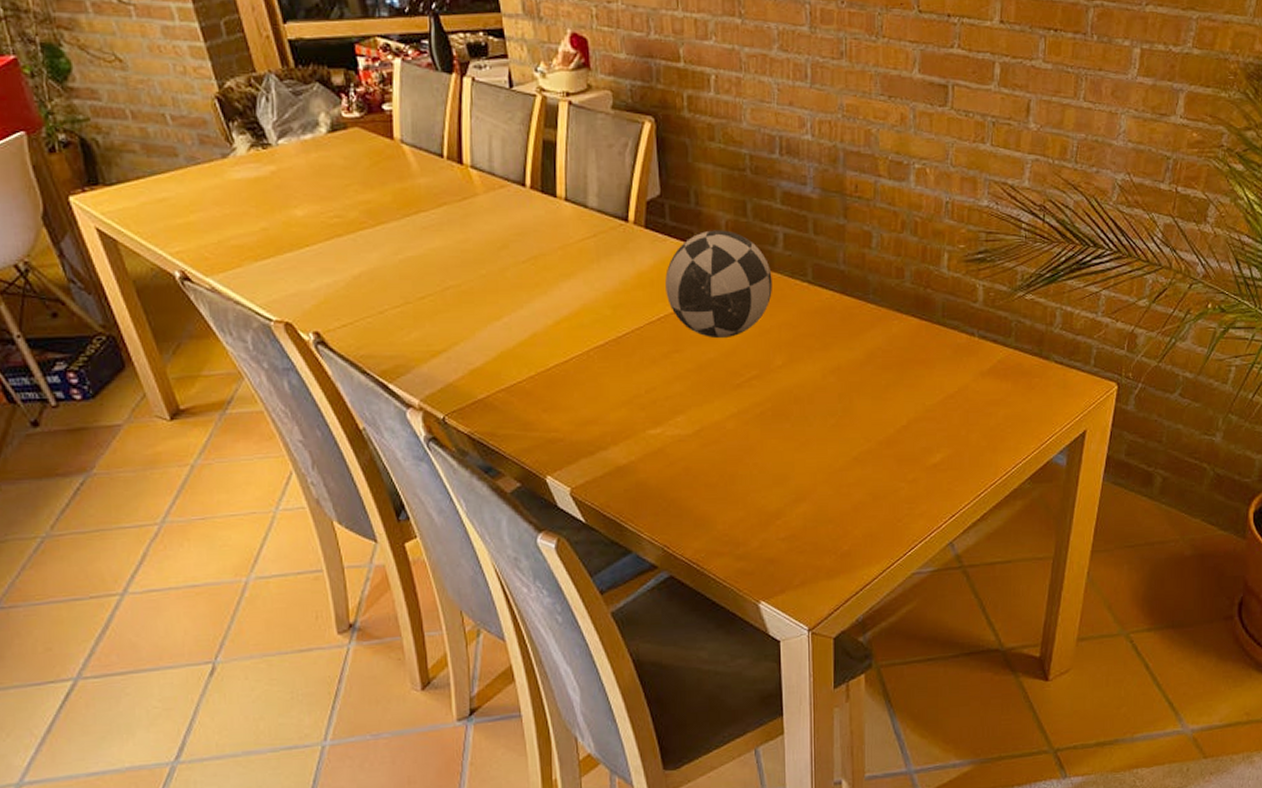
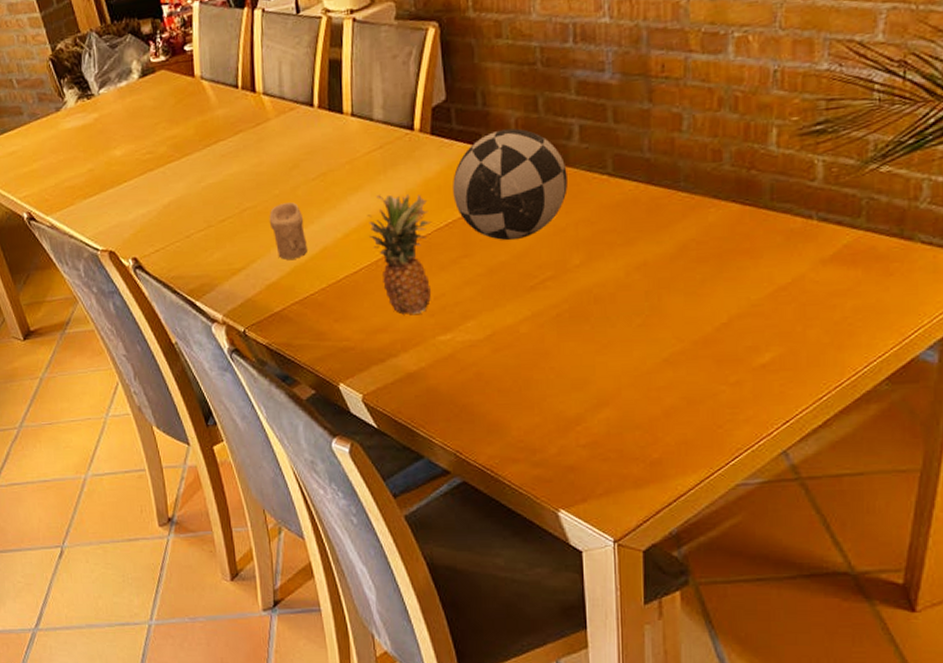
candle: none [474,284,515,344] -> present [269,202,307,260]
fruit: none [579,284,644,407] -> present [367,194,432,315]

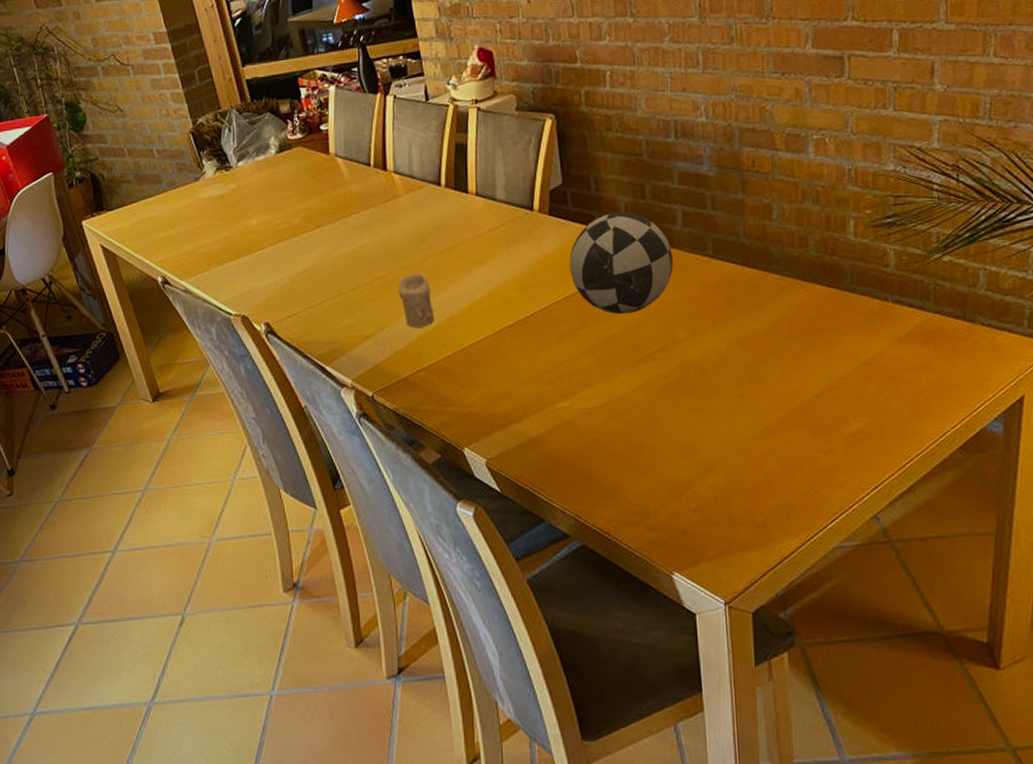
fruit: present [367,194,432,315] -> none [490,269,551,382]

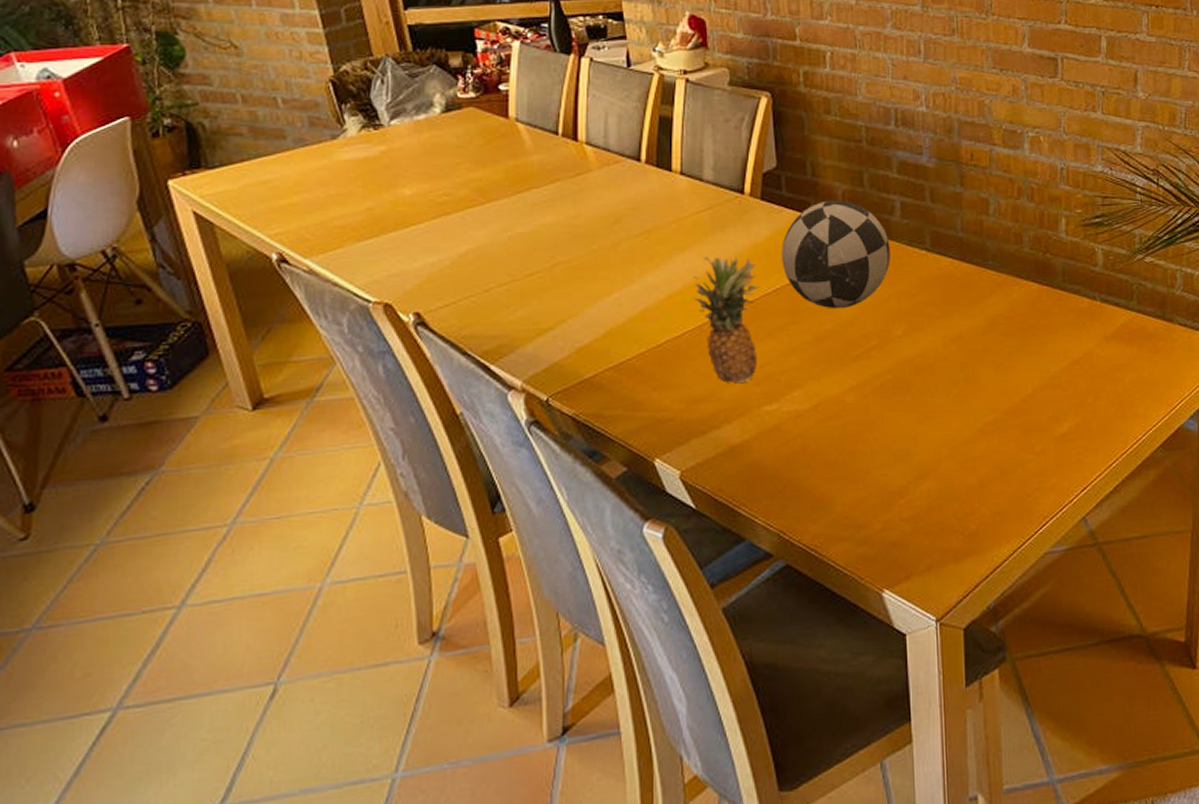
candle: present [398,274,434,328] -> none [584,259,626,320]
fruit: none [490,269,551,382] -> present [693,257,760,383]

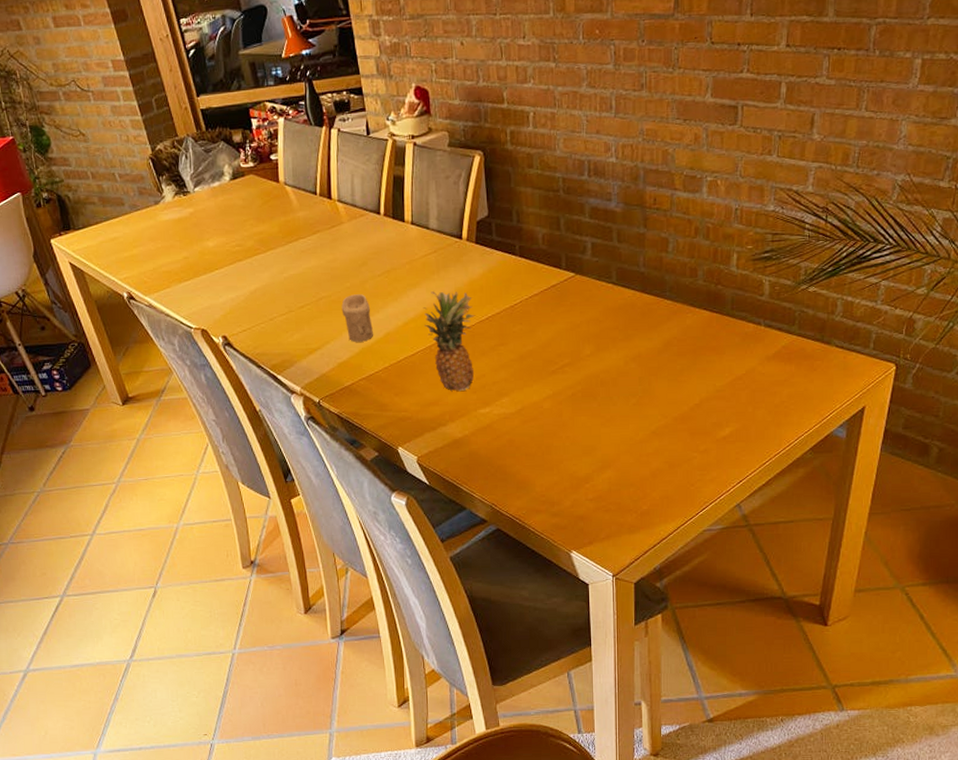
candle: none [584,259,626,320] -> present [341,294,373,342]
decorative ball: present [782,200,890,309] -> none [492,242,582,333]

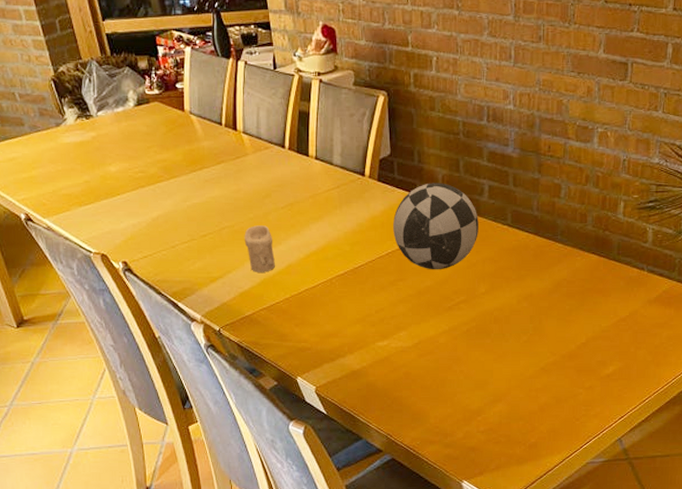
fruit: present [423,291,475,391] -> none [325,226,376,323]
decorative ball: none [492,242,582,333] -> present [393,183,479,270]

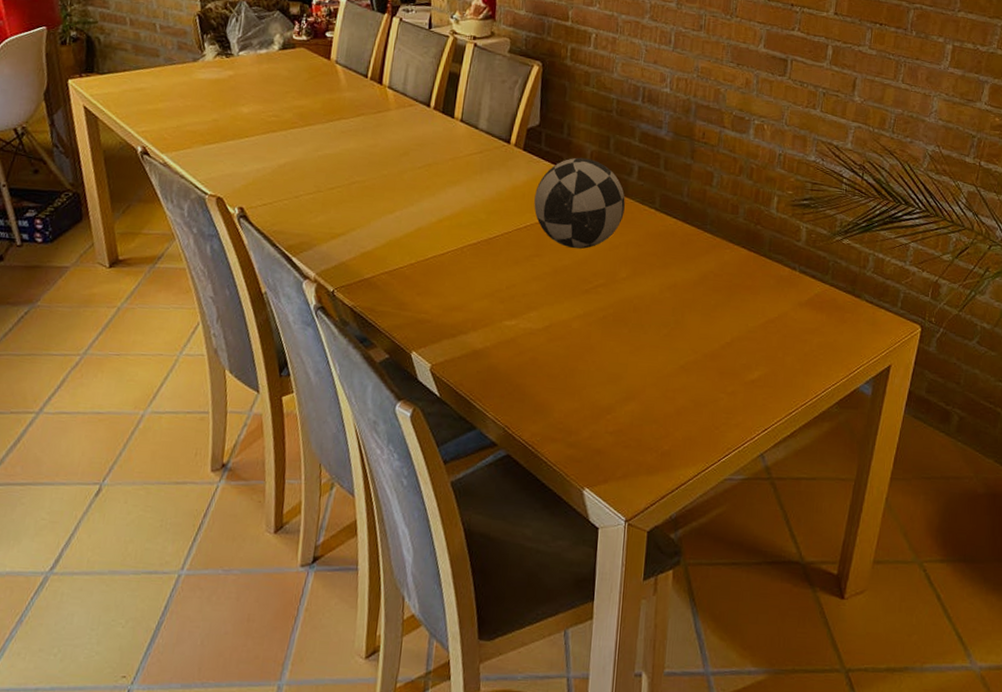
candle: present [244,225,275,272] -> none [374,183,405,234]

